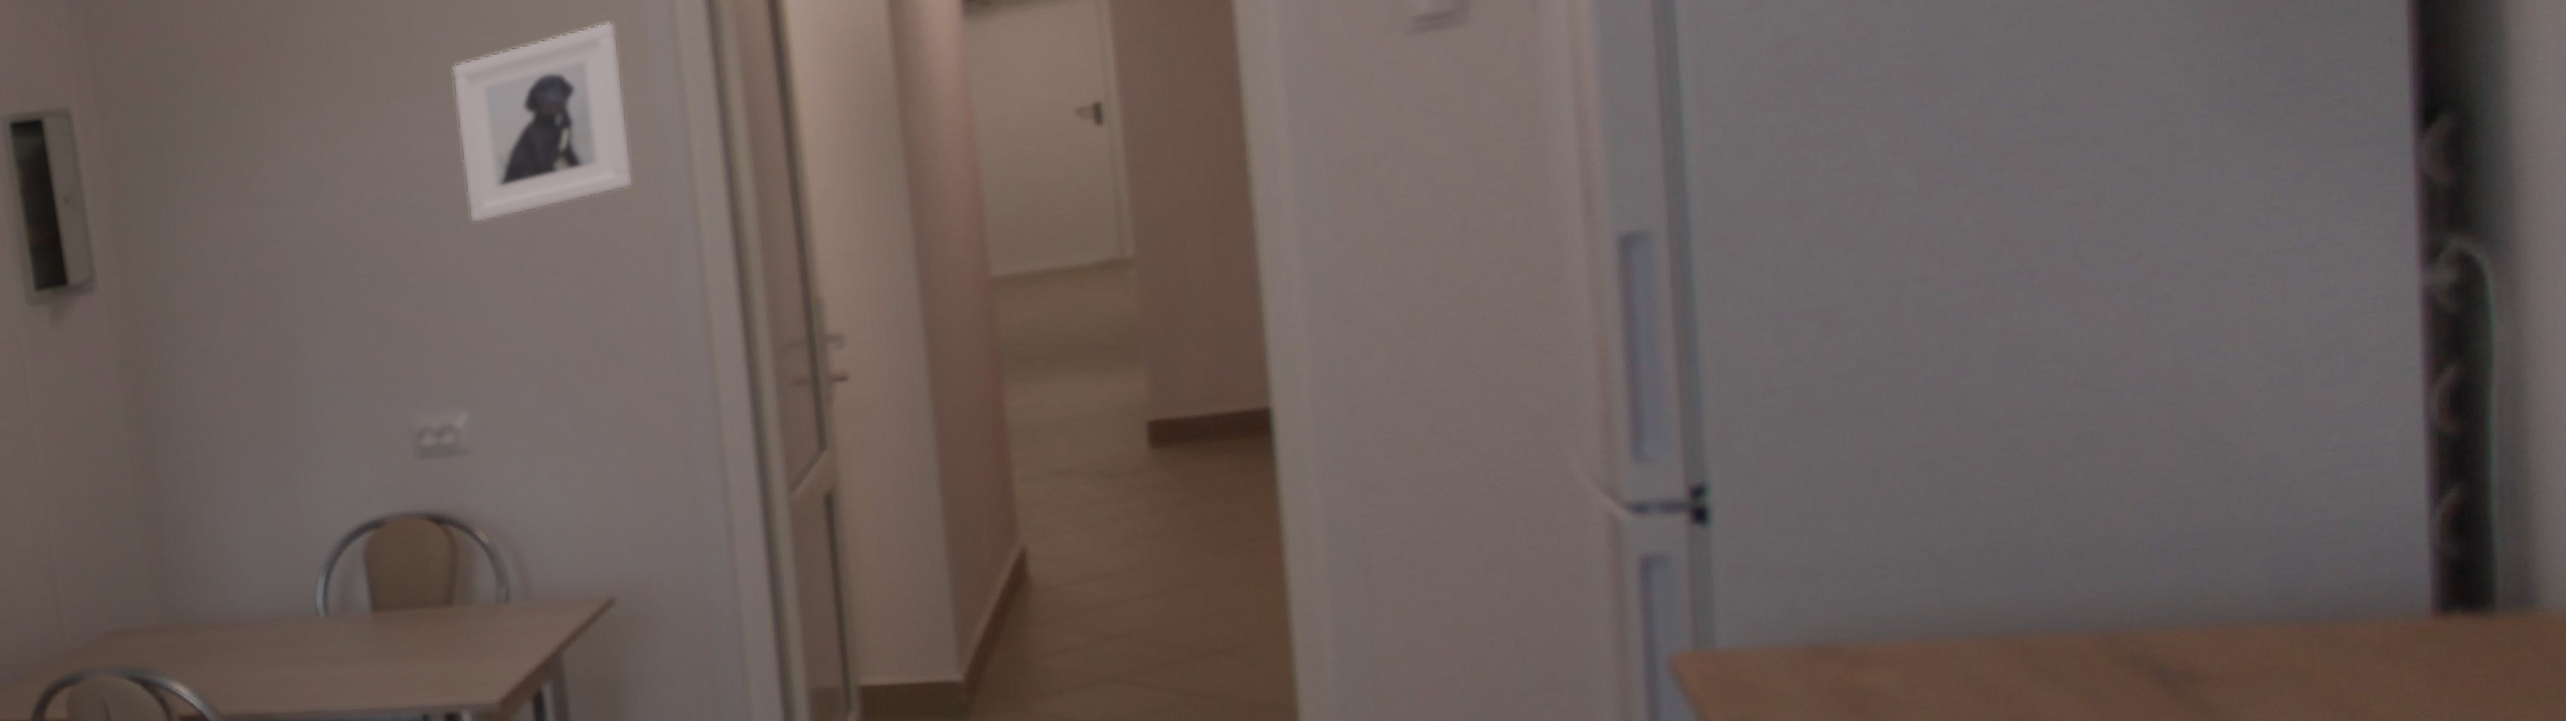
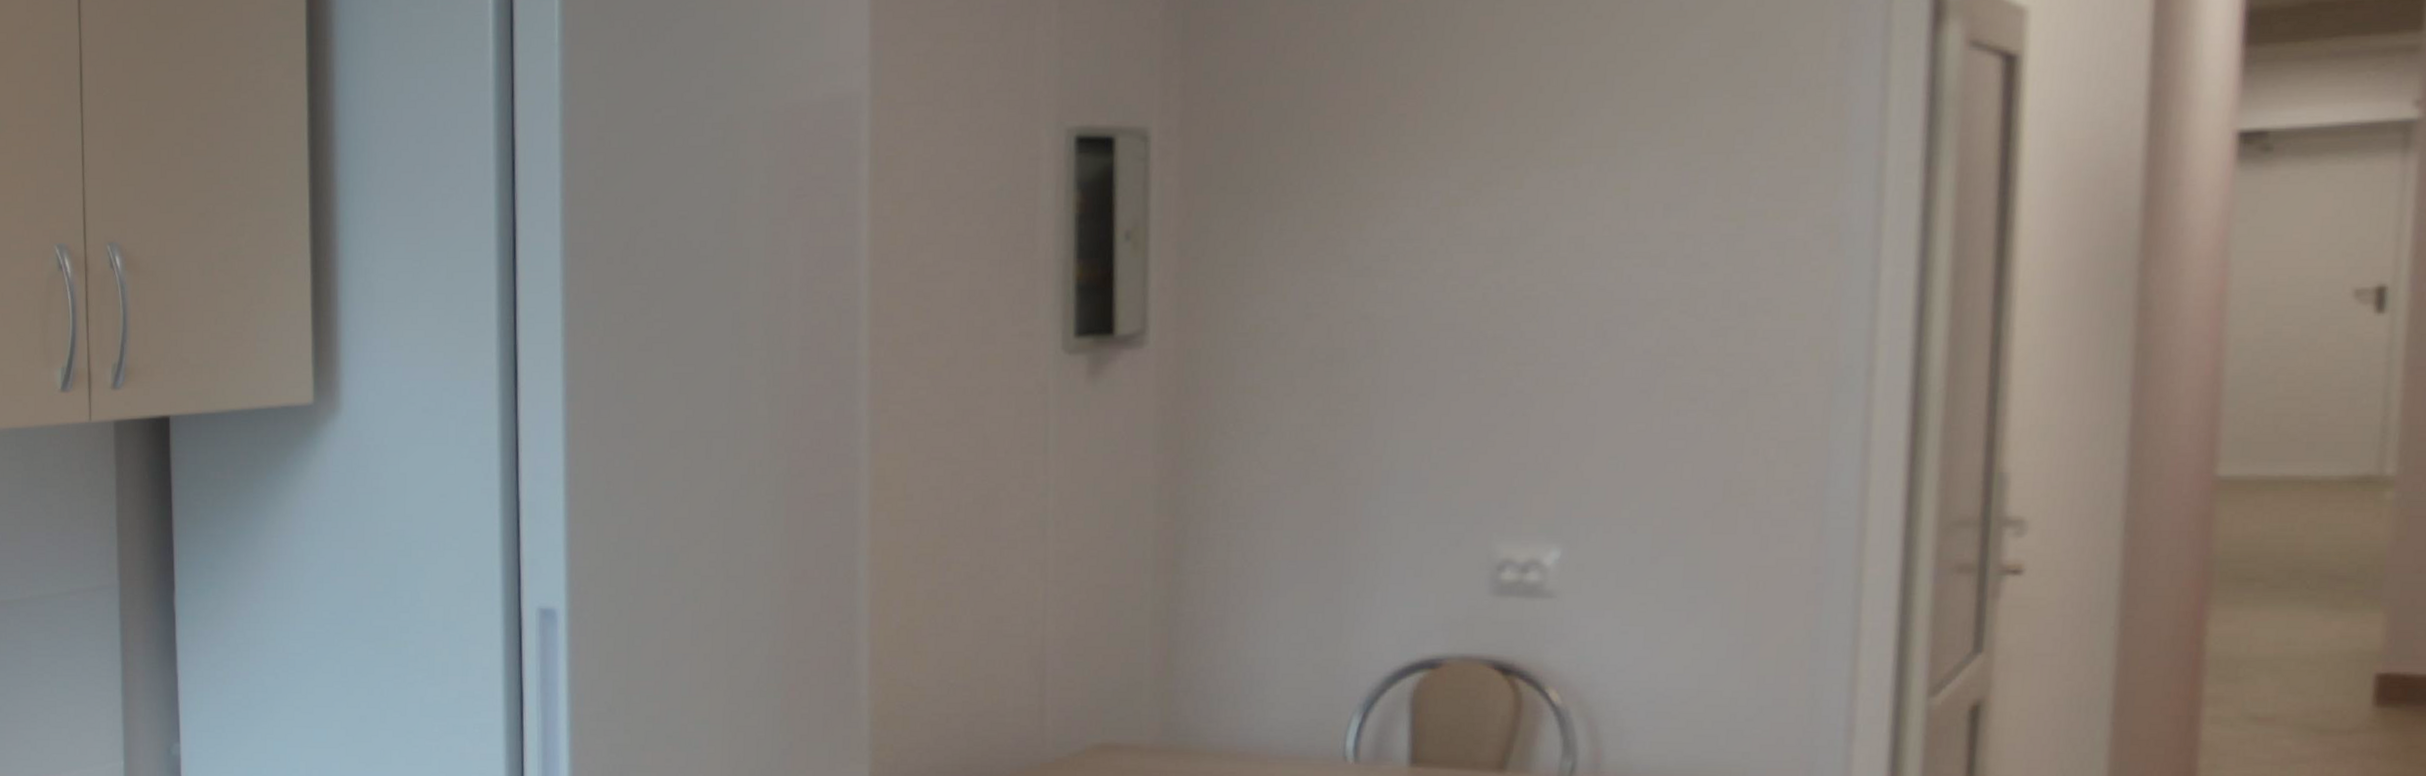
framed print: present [452,21,634,224] -> none [1600,111,1813,329]

